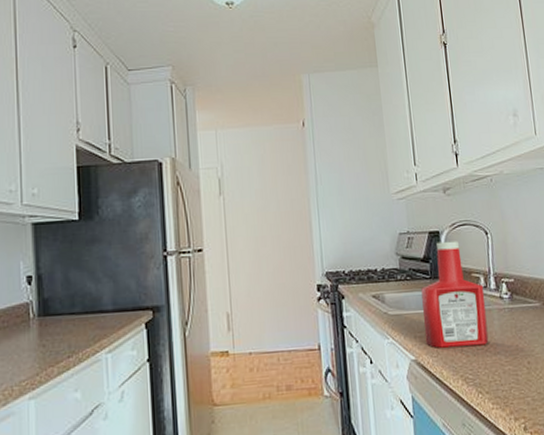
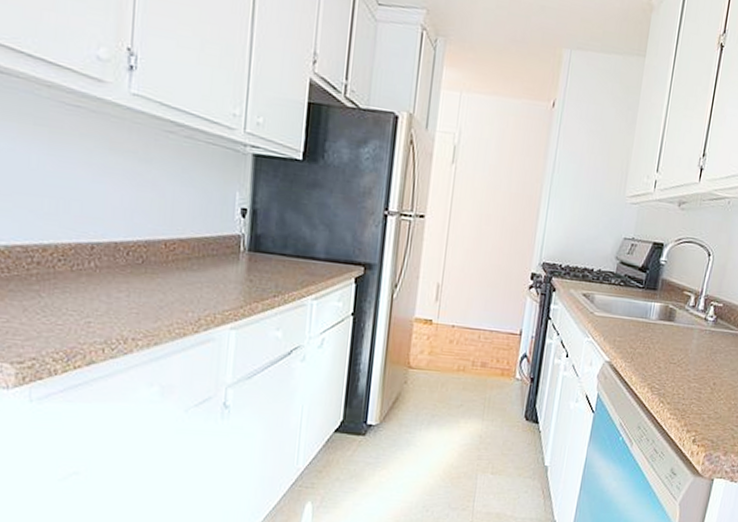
ketchup bottle: present [421,241,489,348] -> none [623,254,692,361]

